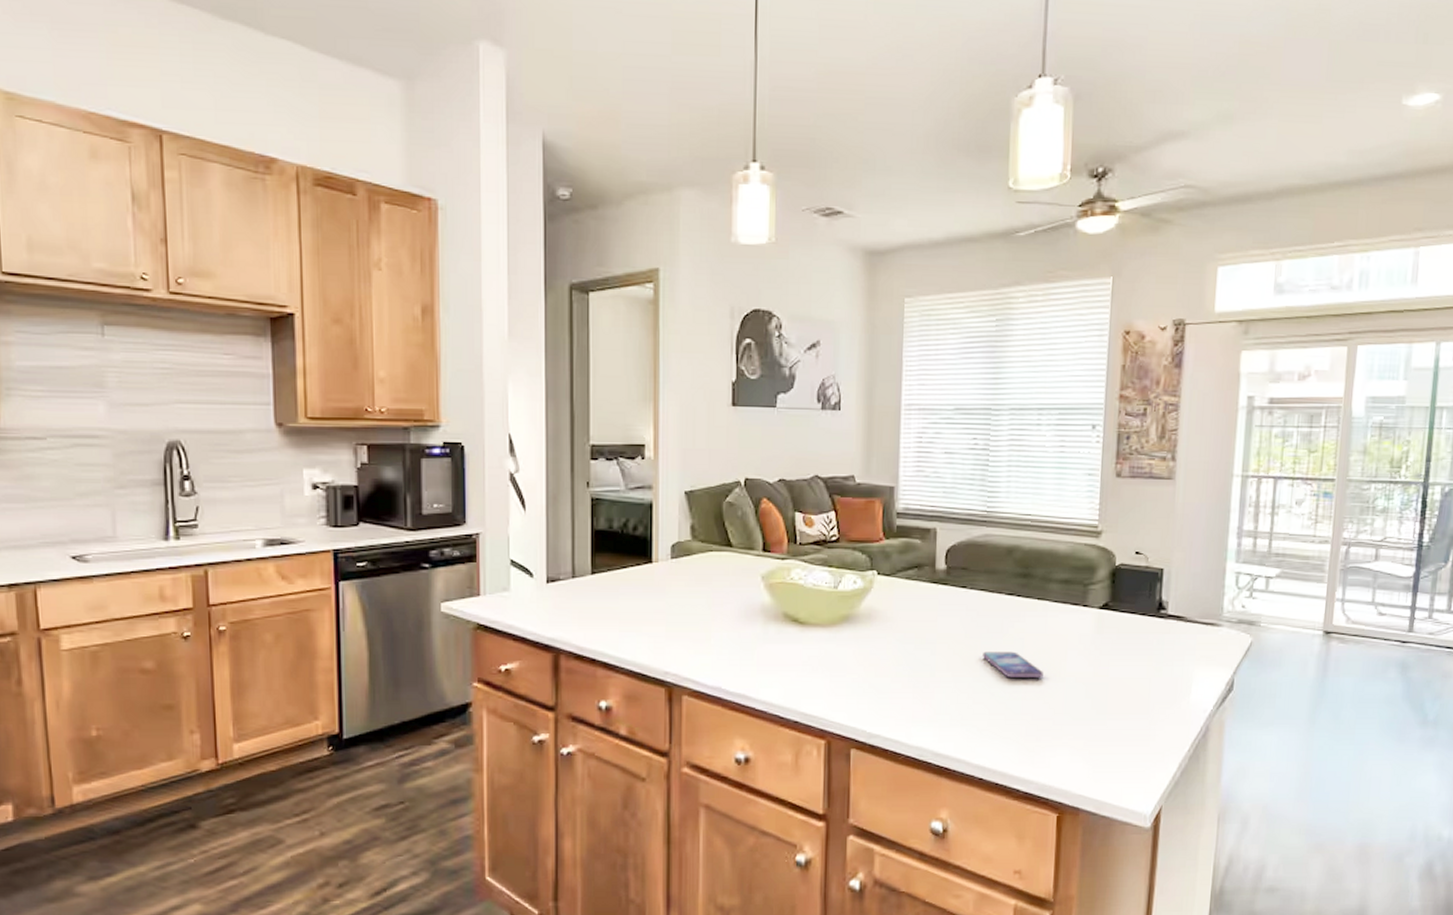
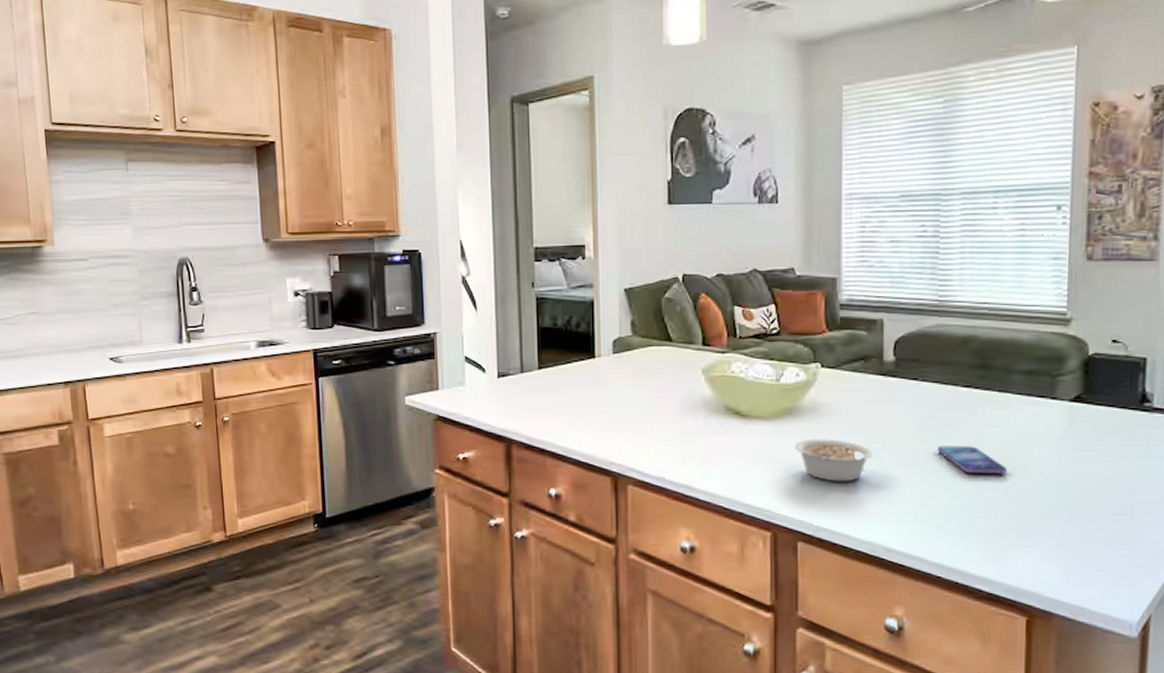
legume: none [850,646,924,688] -> present [794,439,873,482]

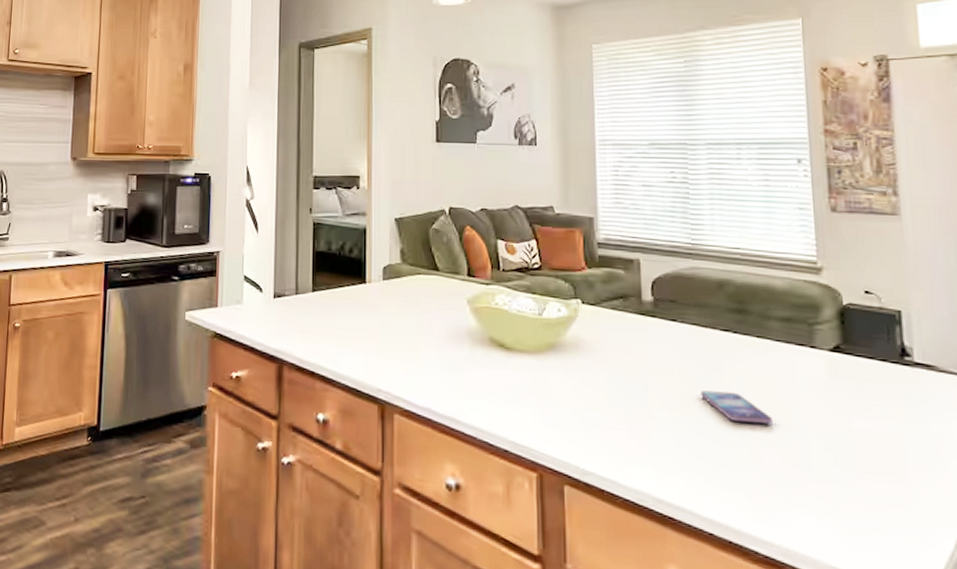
legume: present [794,439,873,482] -> none [558,376,636,424]

